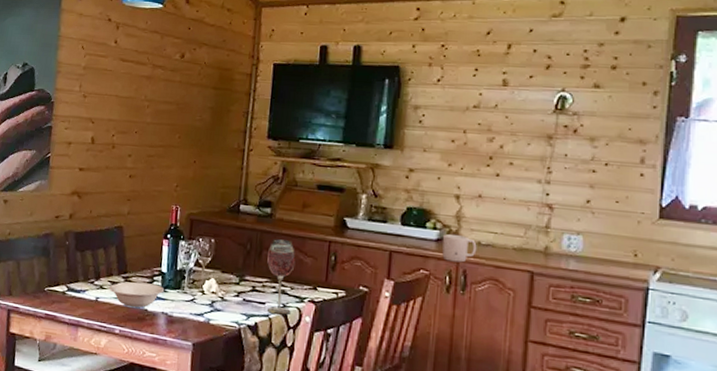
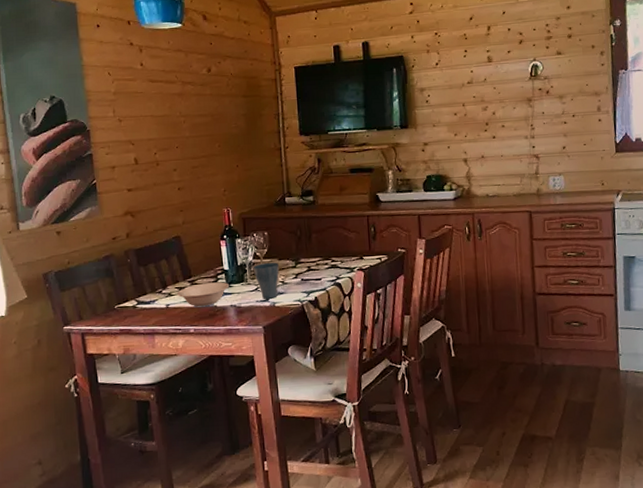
cup: none [192,272,222,314] -> present [253,262,280,299]
wineglass: present [267,239,296,315] -> none [316,220,344,287]
mug: present [442,234,477,263] -> none [458,192,486,215]

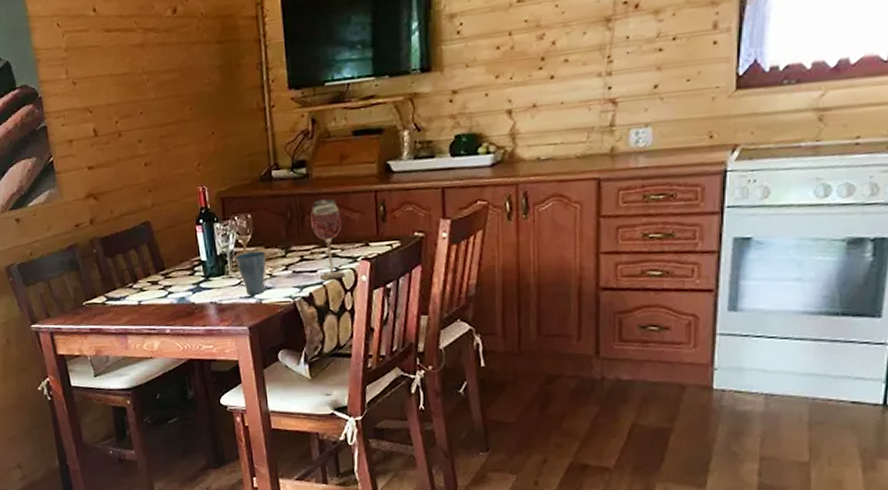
bowl: present [177,282,230,307] -> none [149,275,209,304]
wineglass: none [316,220,344,287] -> present [311,198,345,280]

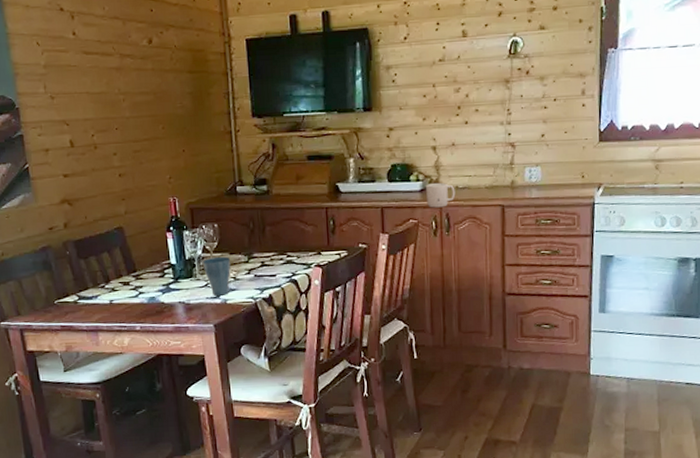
wineglass: present [311,198,345,280] -> none [271,212,301,283]
mug: none [497,154,536,186] -> present [425,183,456,208]

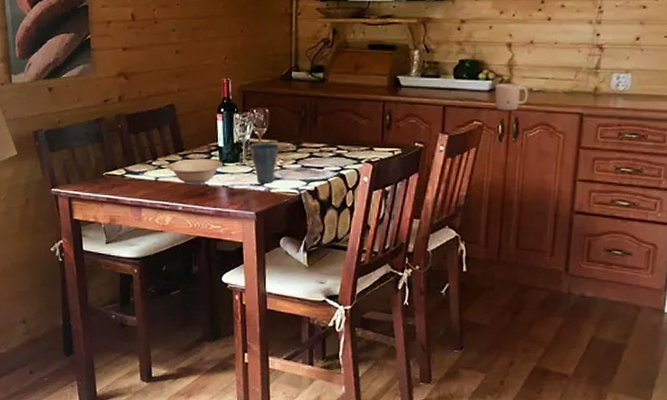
bowl: none [121,277,178,304] -> present [167,158,223,184]

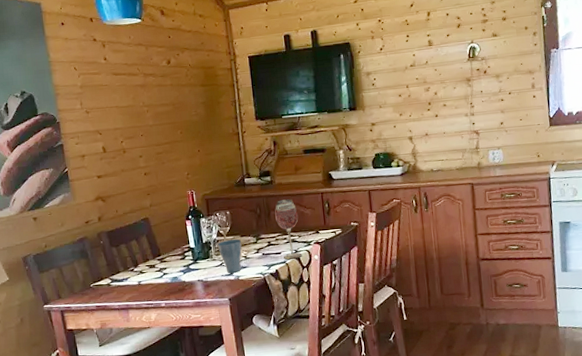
bowl: present [167,158,223,184] -> none [148,259,197,283]
wineglass: none [323,102,351,177] -> present [275,198,302,260]
mug: present [494,84,529,111] -> none [405,167,431,189]

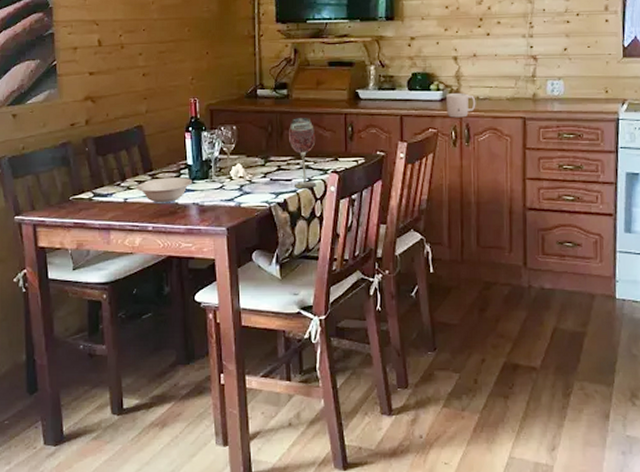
bowl: none [148,259,197,283] -> present [136,177,193,203]
cup: present [217,238,242,273] -> none [218,158,247,198]
mug: none [405,167,431,189] -> present [445,93,476,118]

